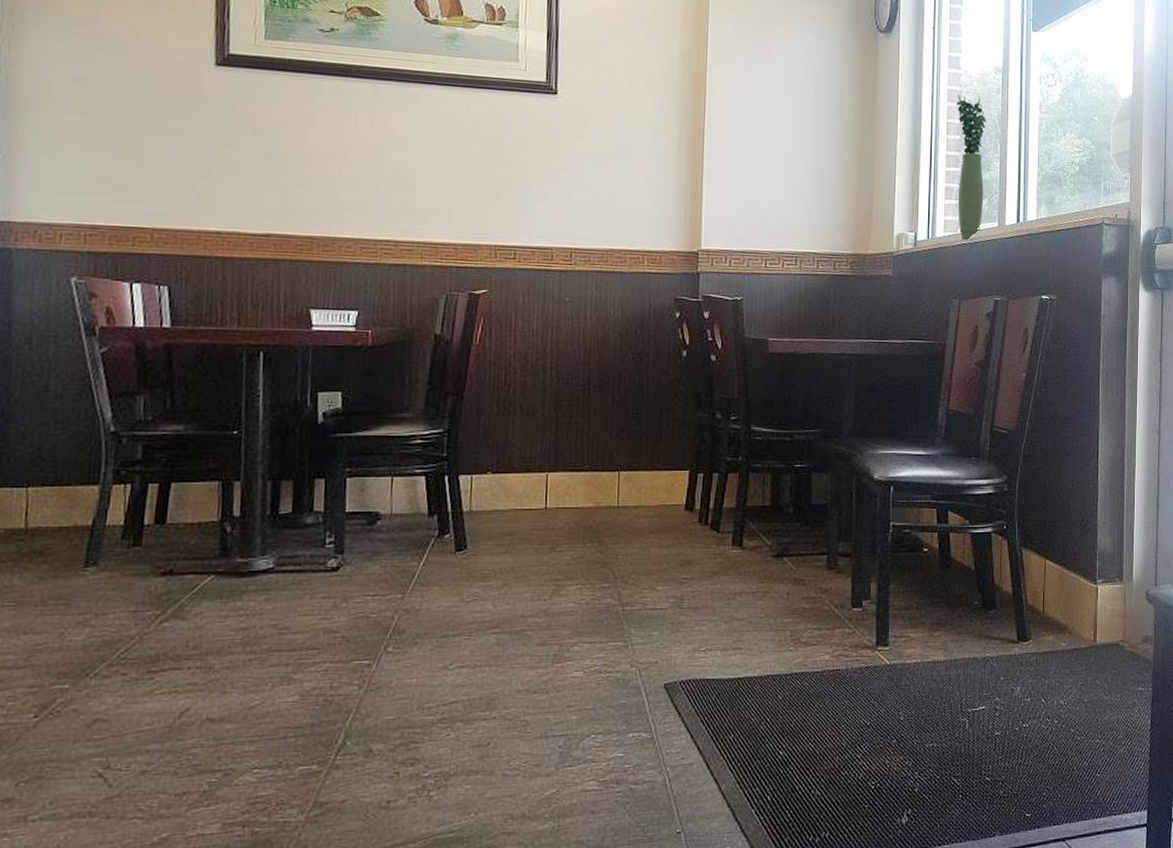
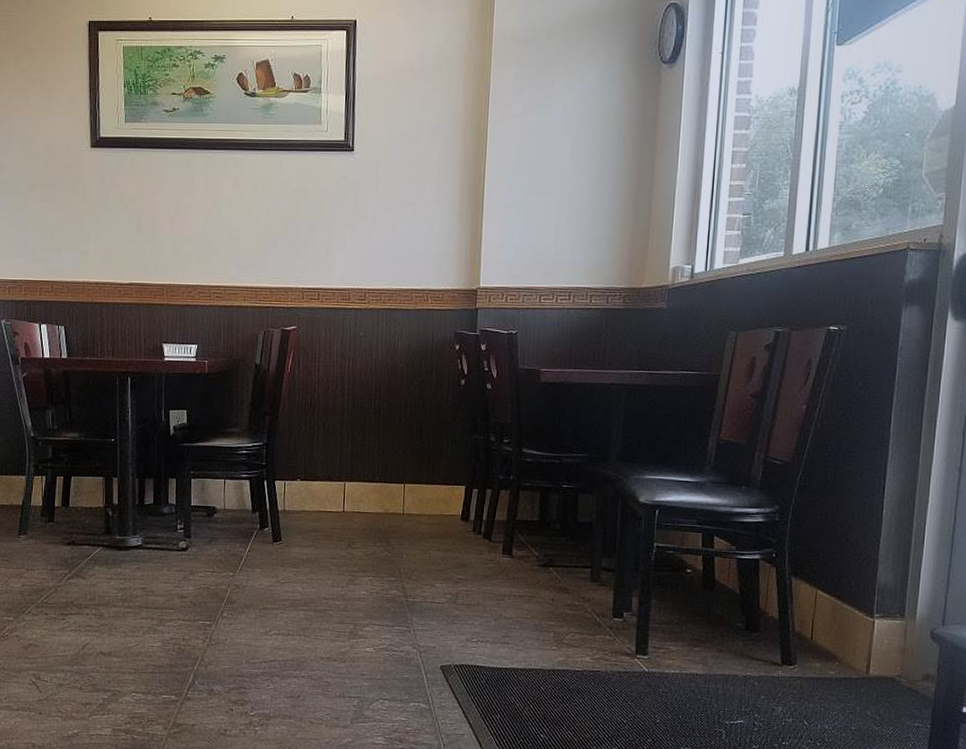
vase: present [957,95,986,241] -> none [739,121,776,272]

